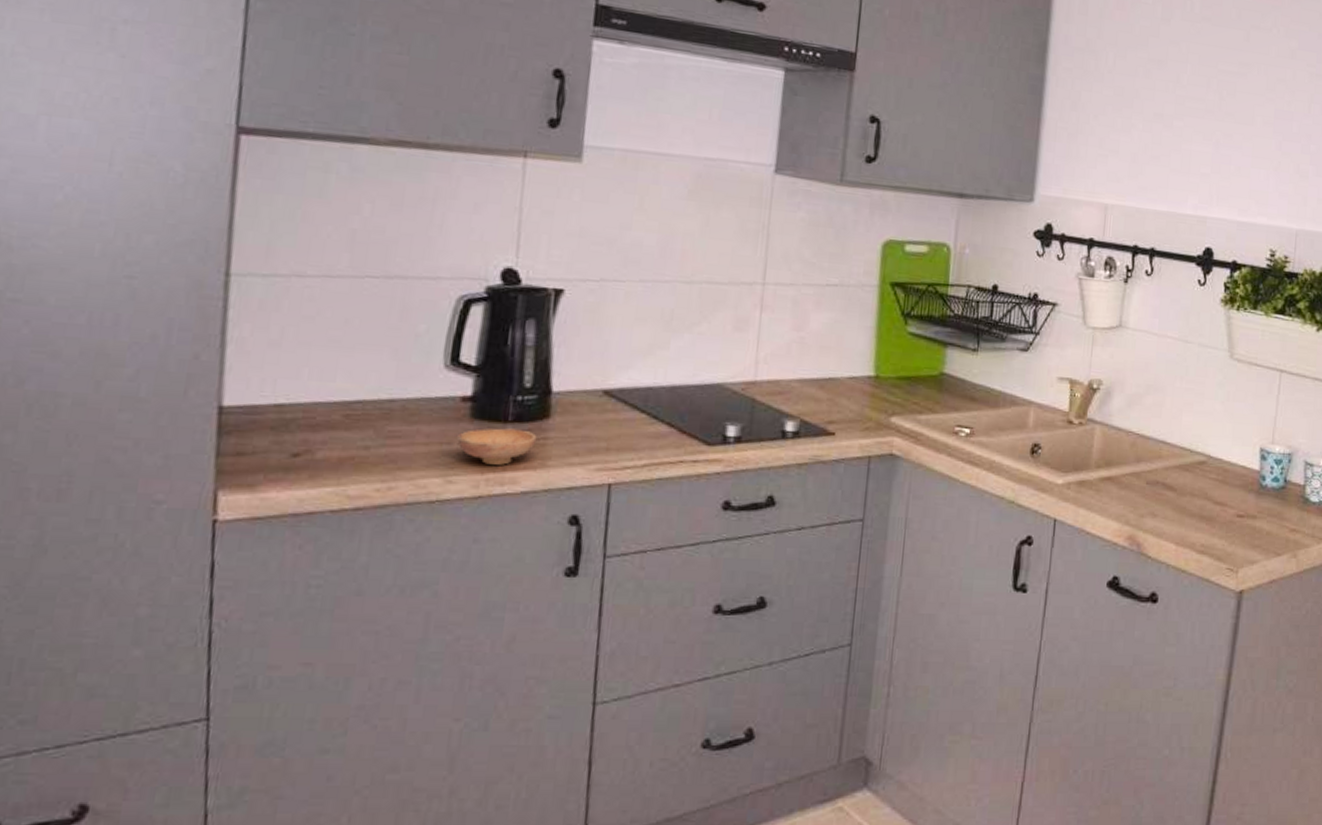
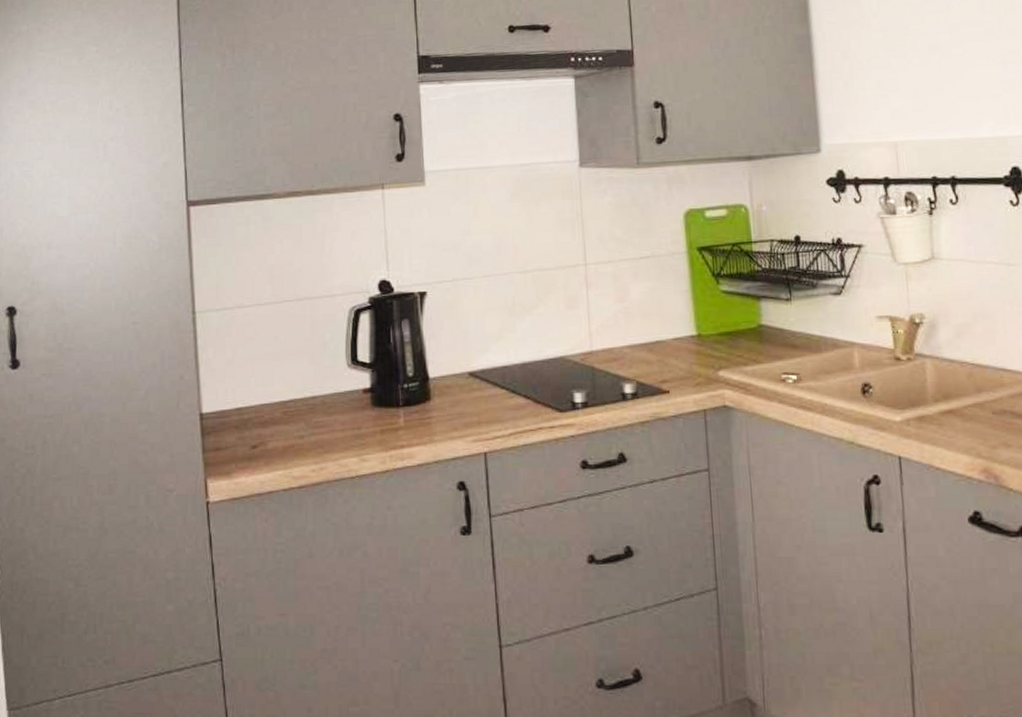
bowl: present [457,428,537,465] -> none [365,412,423,443]

